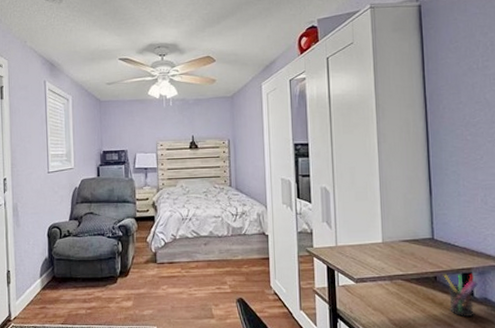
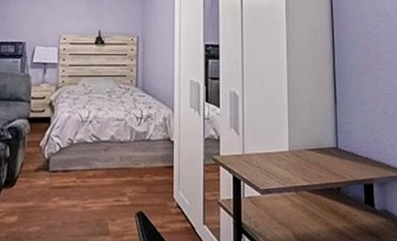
pen holder: present [443,273,478,317] -> none [346,184,378,230]

